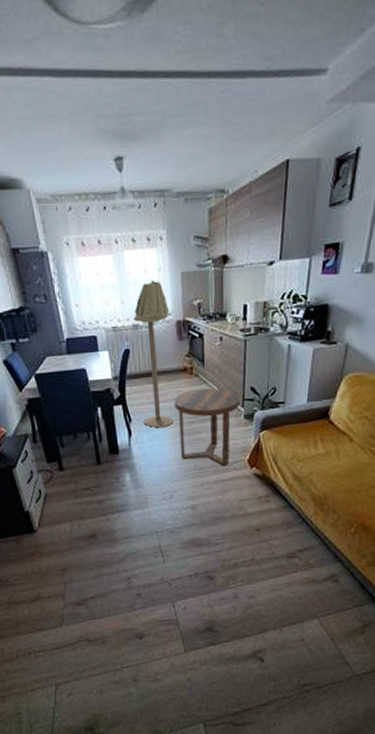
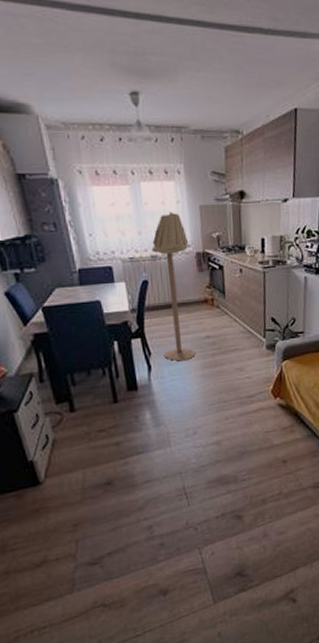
side table: present [174,388,241,467] -> none [195,319,262,398]

